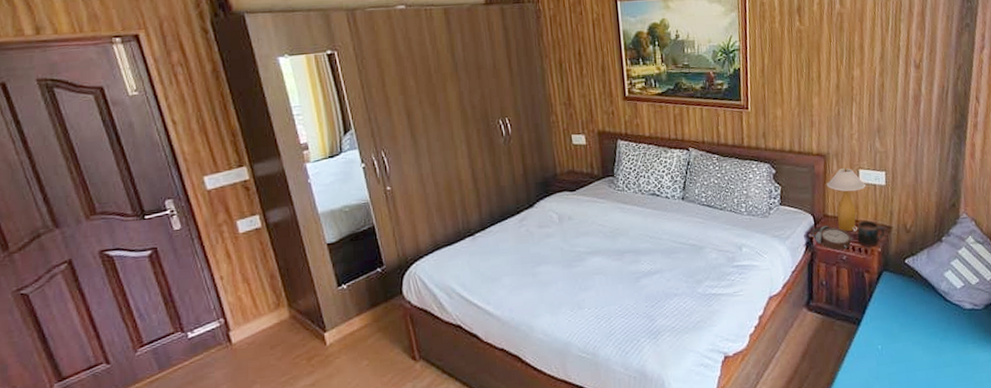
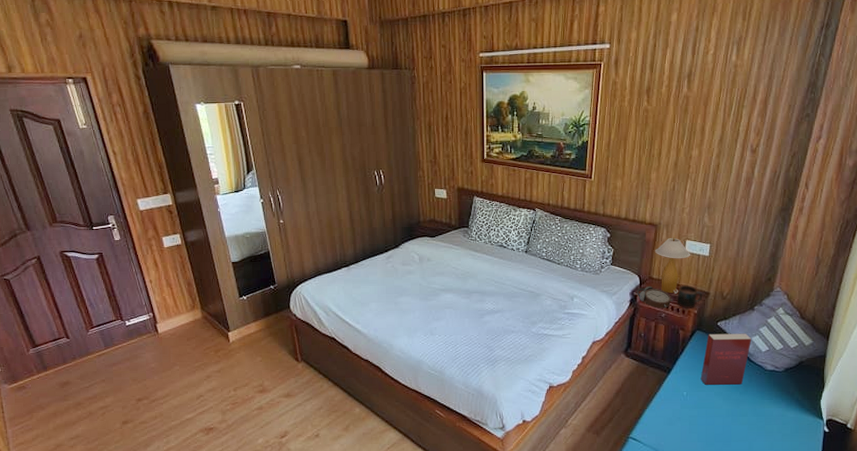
book: none [894,269,945,334] -> present [700,333,752,385]

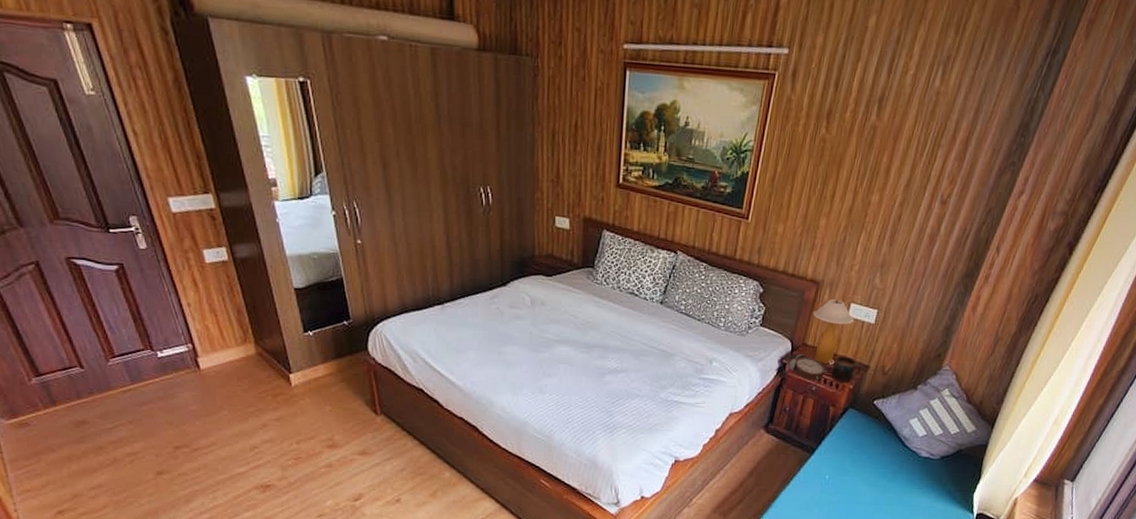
book: present [700,333,752,385] -> none [846,412,910,471]

